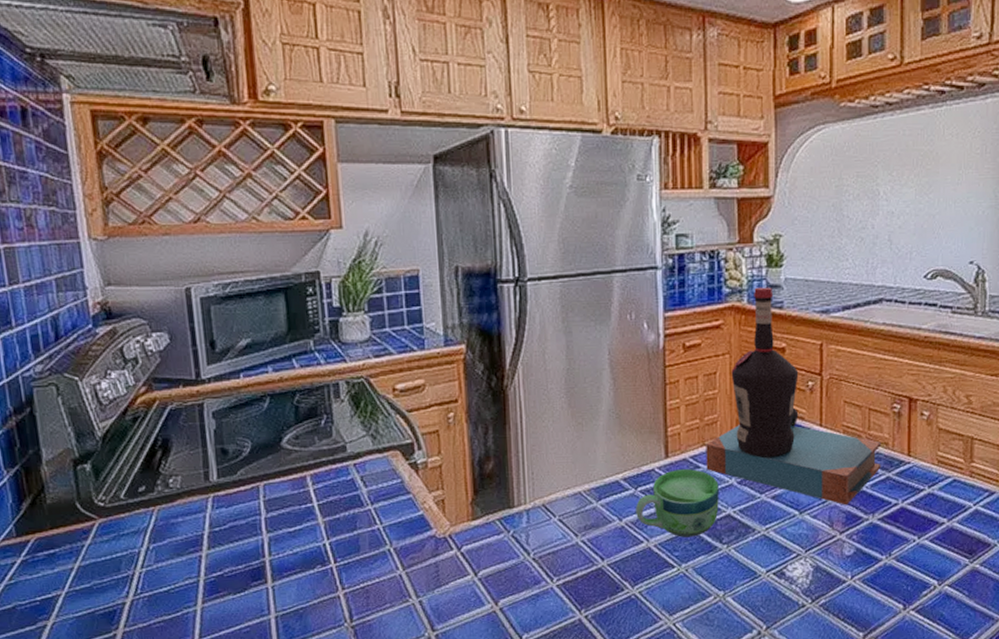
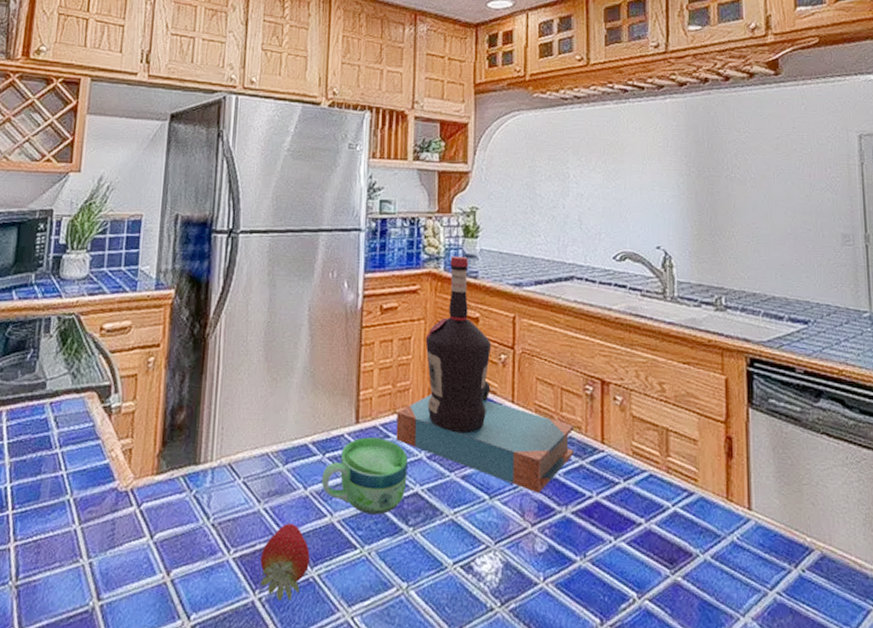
fruit: none [582,552,630,617] -> present [260,524,310,602]

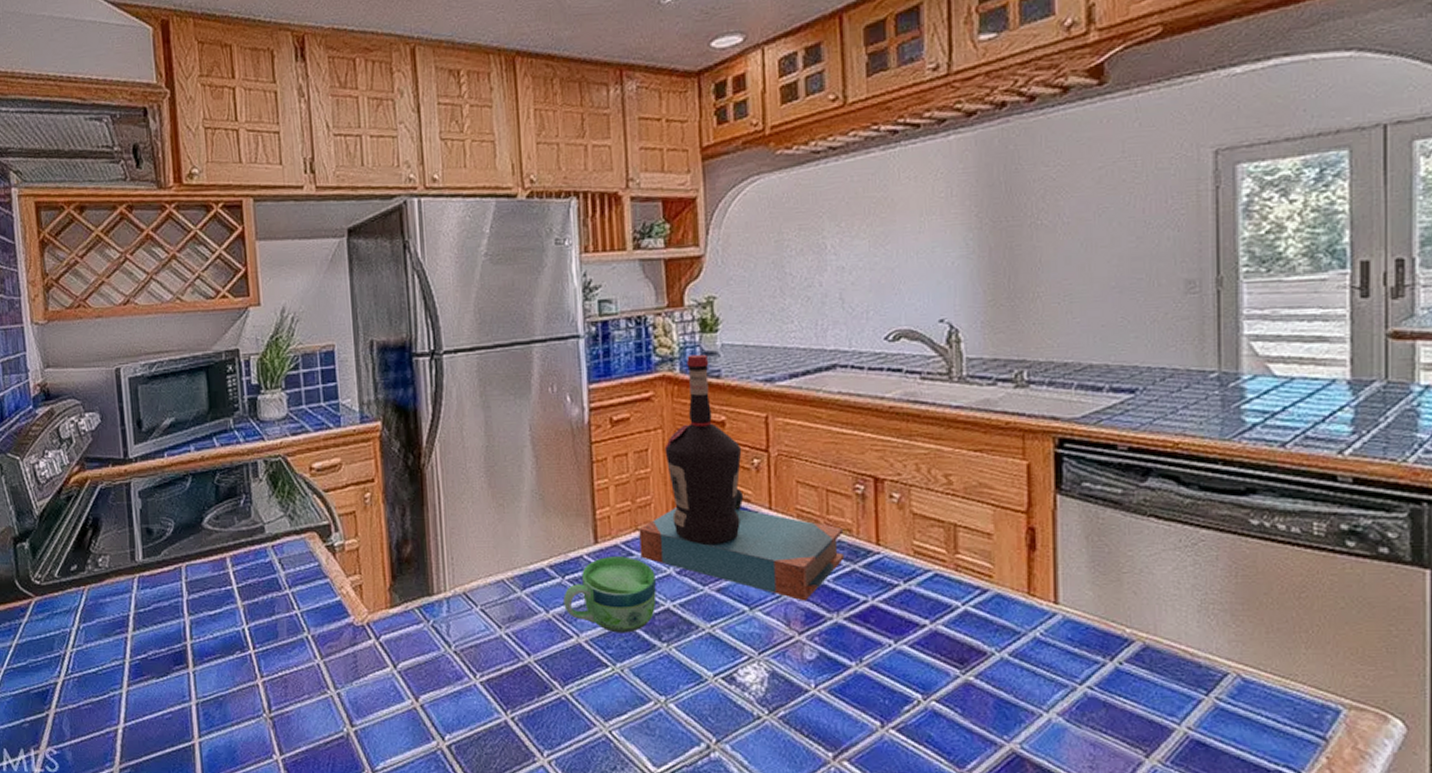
fruit: present [260,524,310,602] -> none [508,647,560,720]

